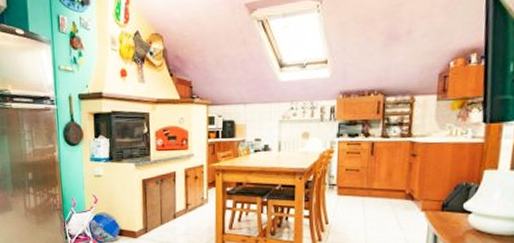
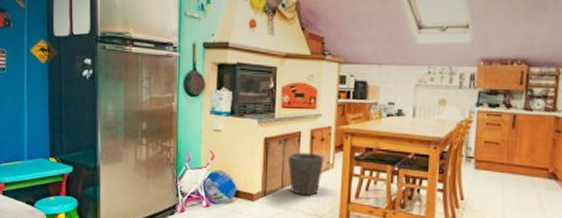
waste bin: none [165,190,199,230] -> present [288,152,325,196]

